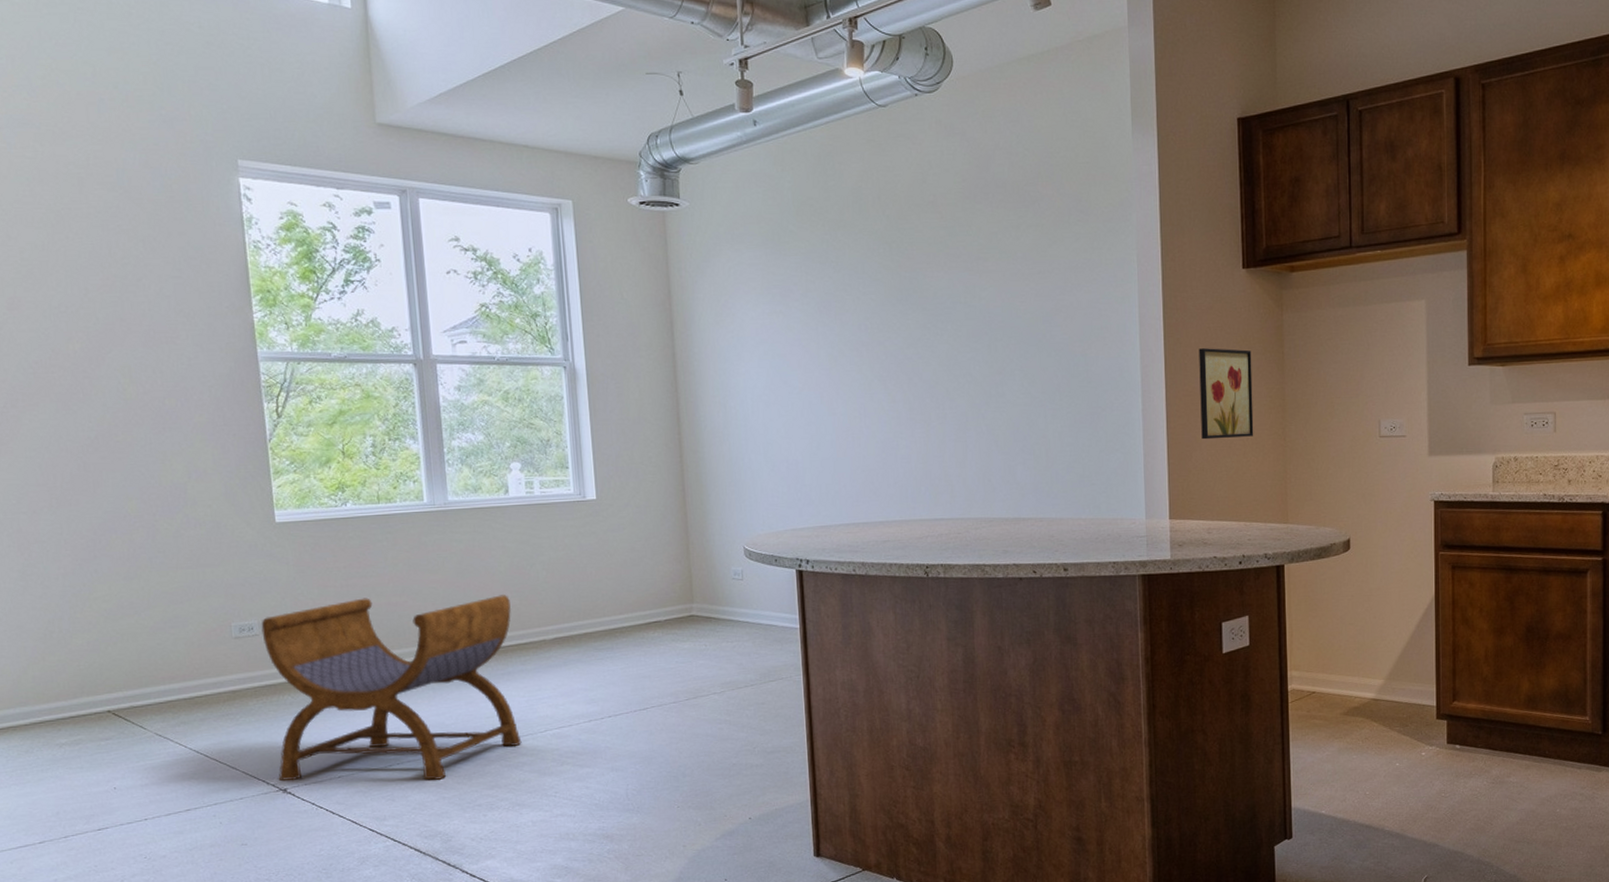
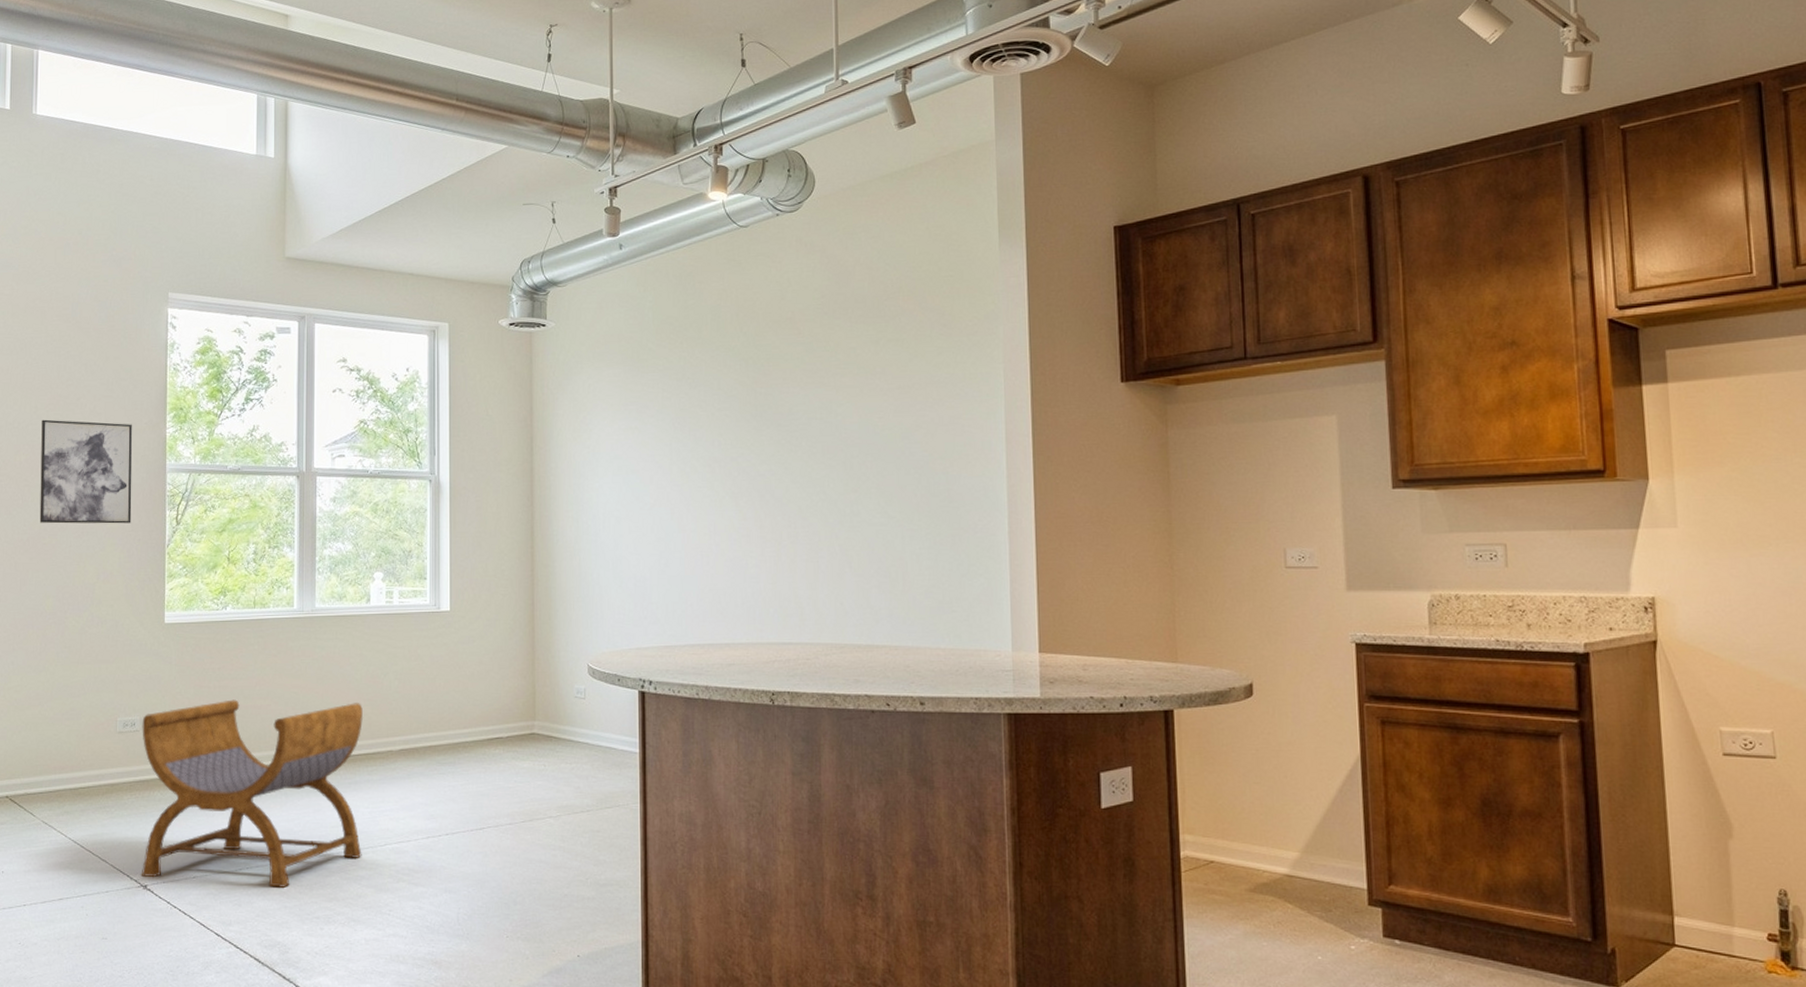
wall art: none [95,302,223,419] -> present [39,419,133,524]
wall art: present [1199,348,1254,440] -> none [1072,467,1136,566]

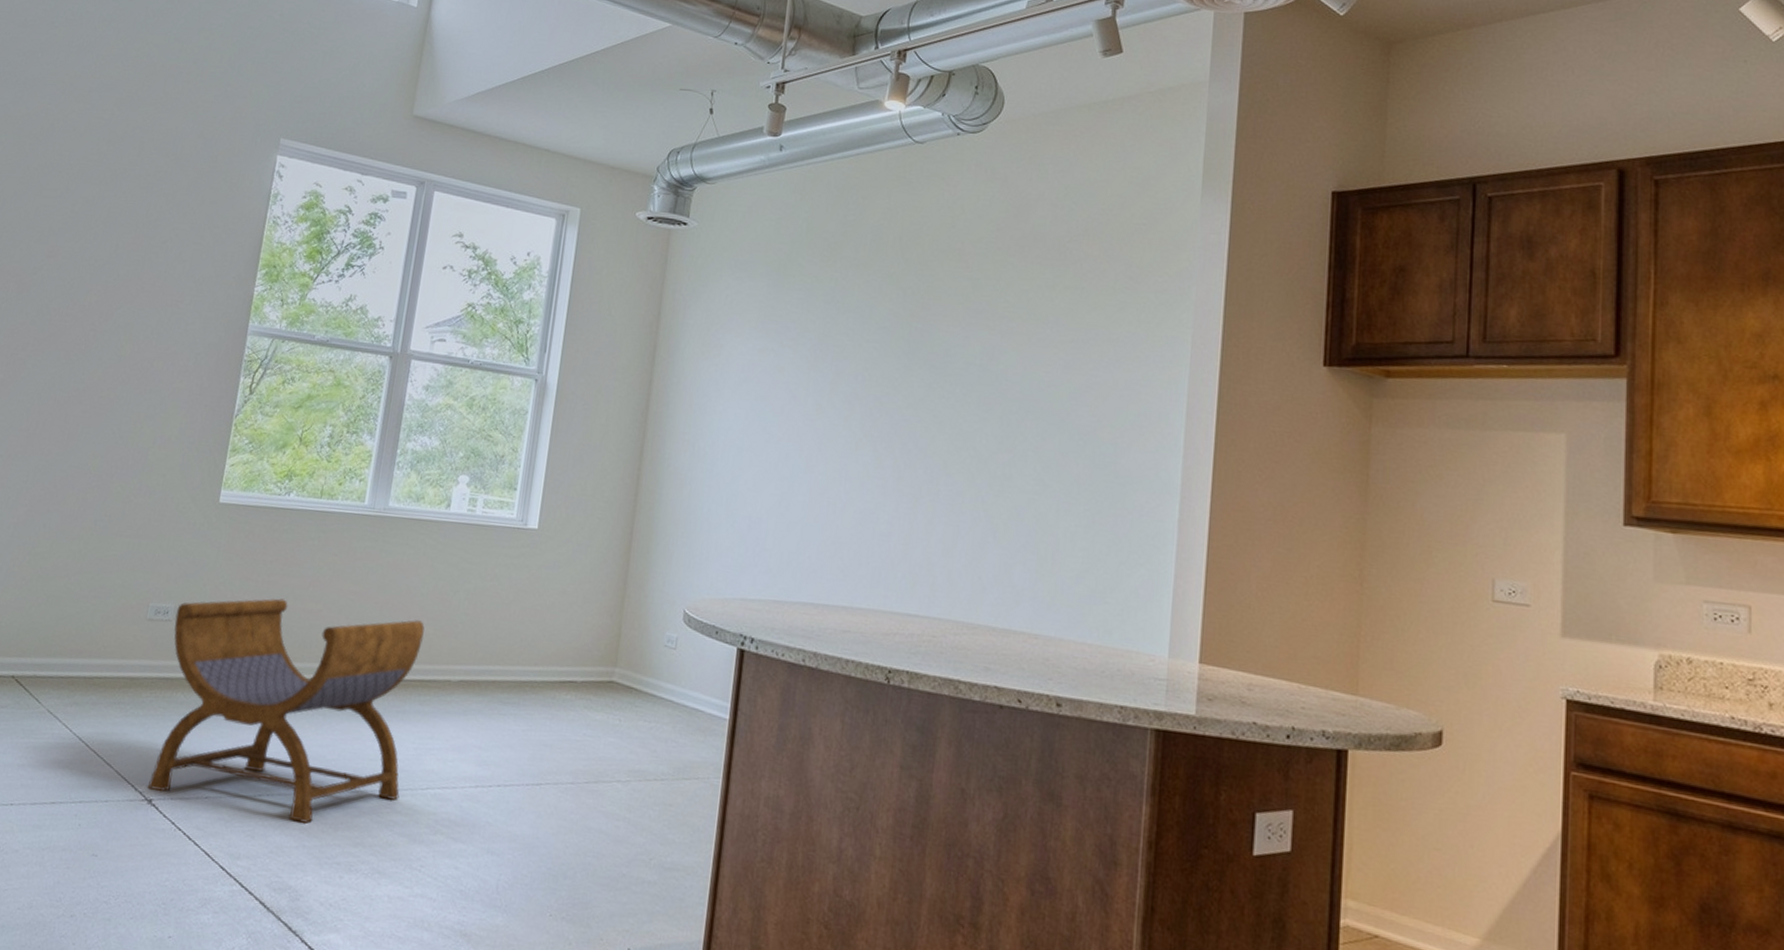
wall art: present [39,419,133,524] -> none [100,259,218,386]

